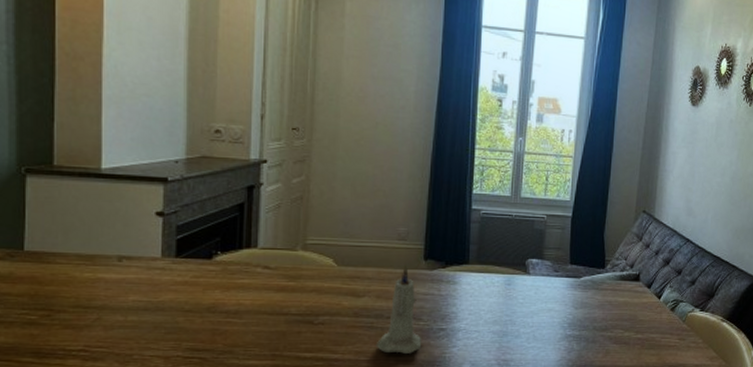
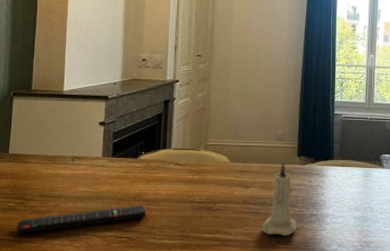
remote control: none [42,318,226,355] -> present [16,205,147,234]

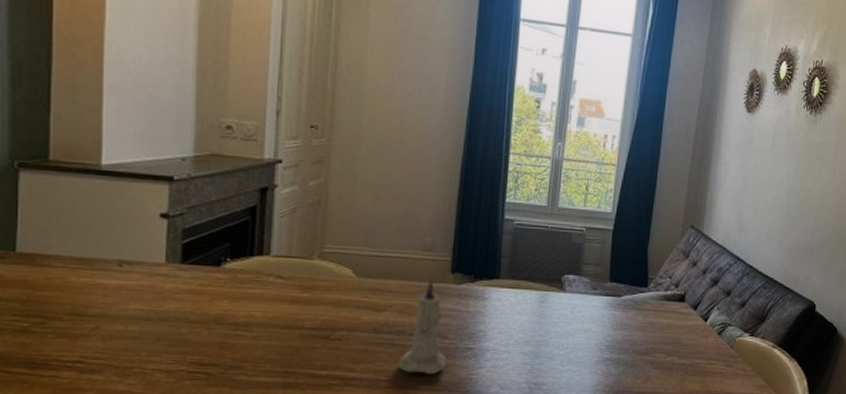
remote control: present [16,205,147,234] -> none [34,330,234,366]

